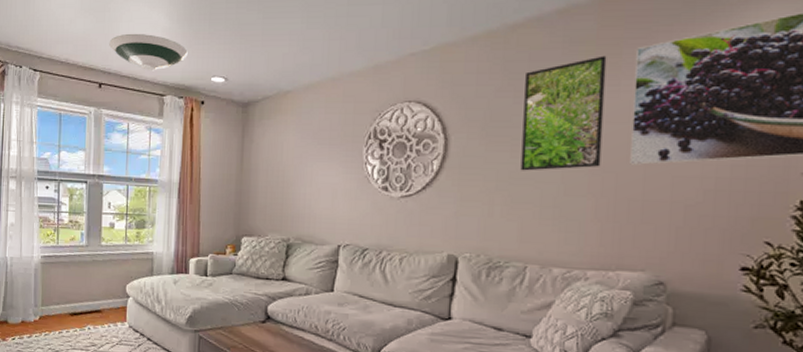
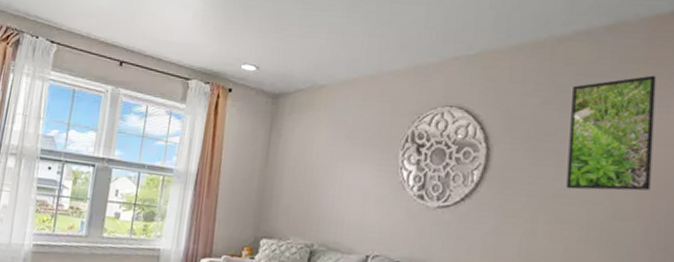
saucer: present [109,33,188,71] -> none [135,12,219,53]

